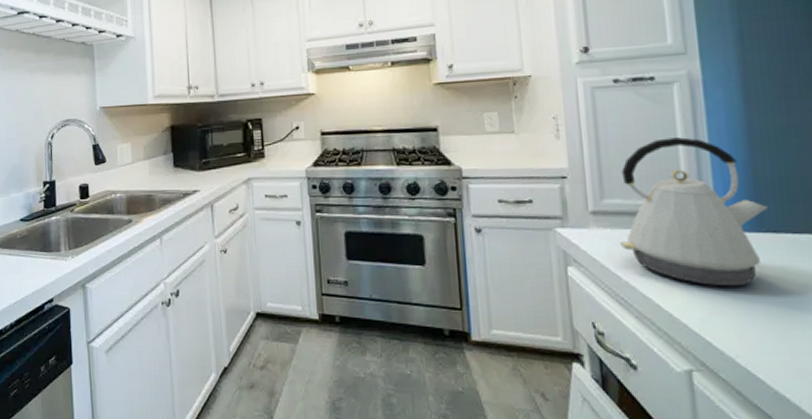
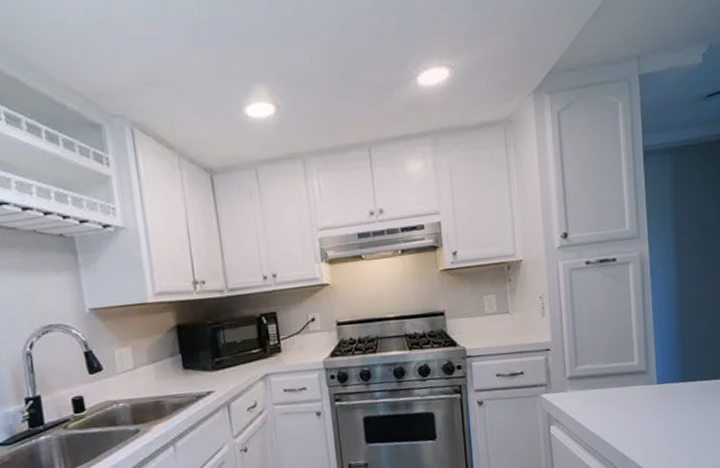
kettle: present [619,137,769,287] -> none [589,309,691,429]

